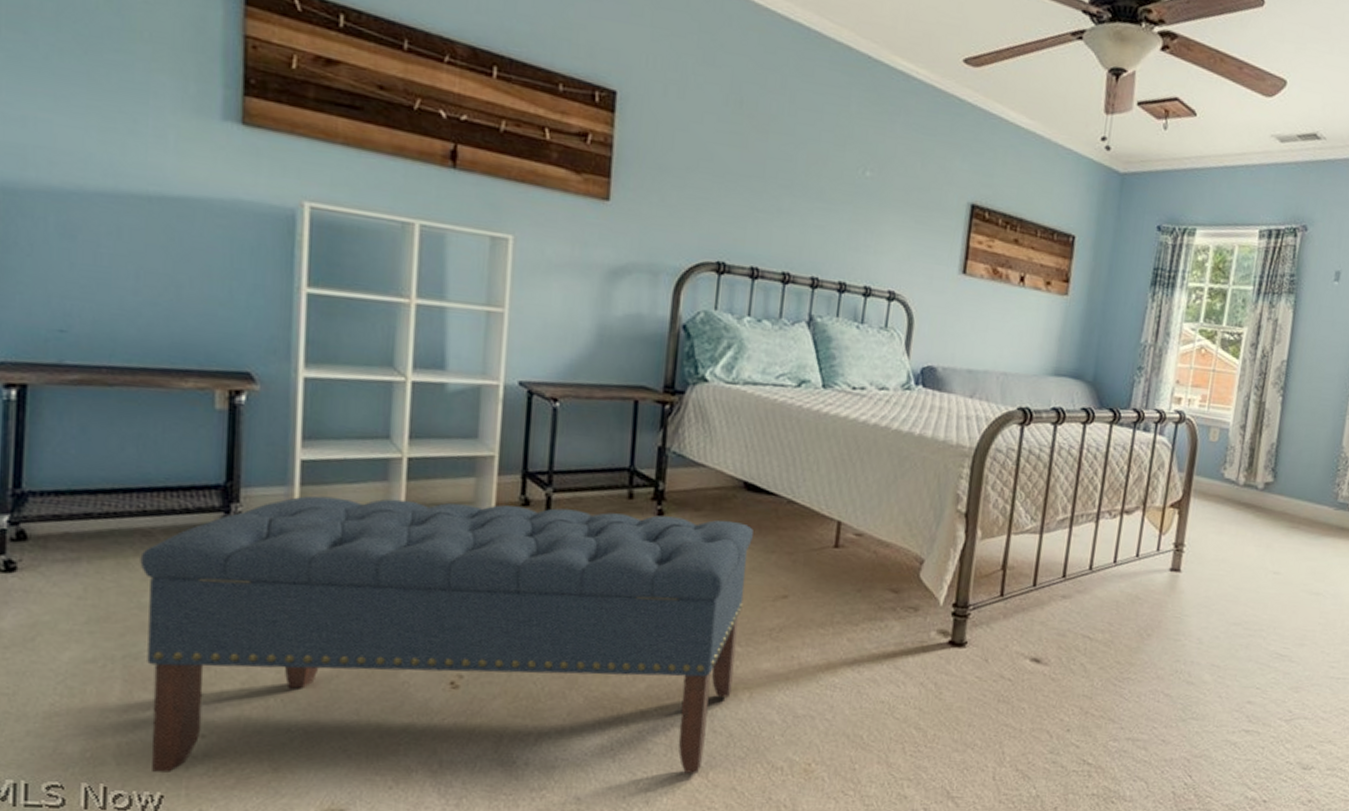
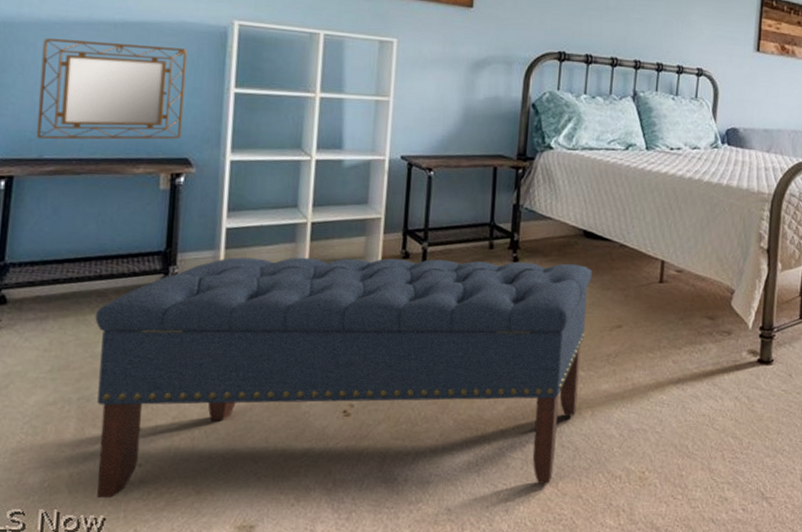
home mirror: none [53,212,245,348] -> present [36,38,187,140]

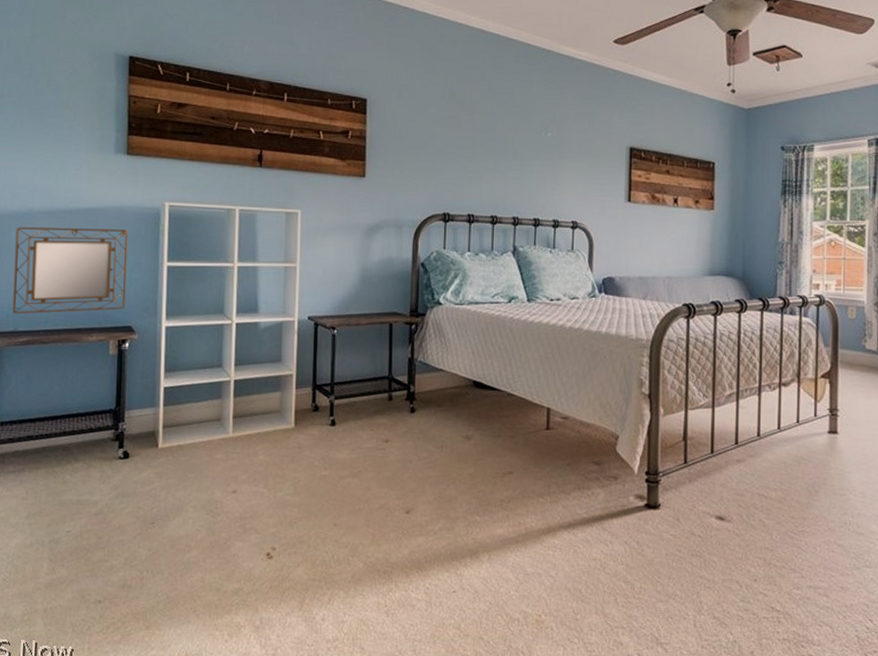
bench: present [95,257,592,498] -> none [61,411,483,631]

